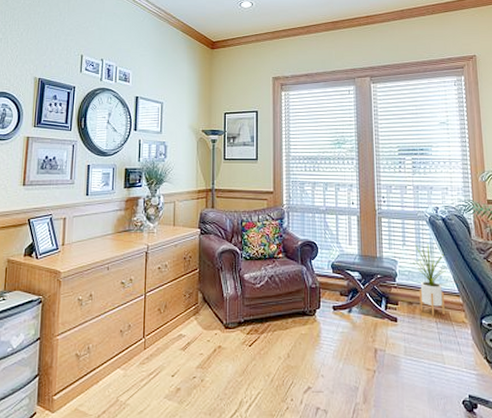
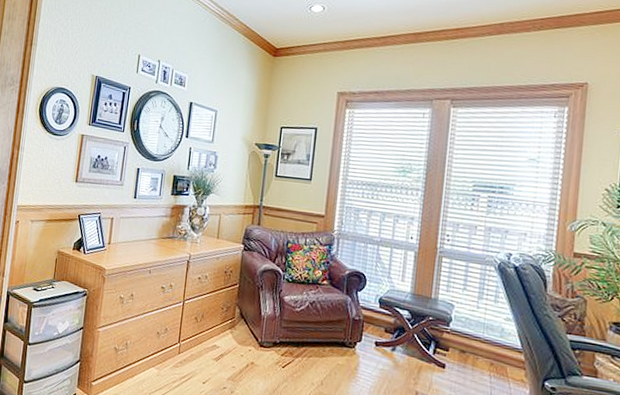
house plant: present [413,242,449,316] -> none [472,289,512,369]

